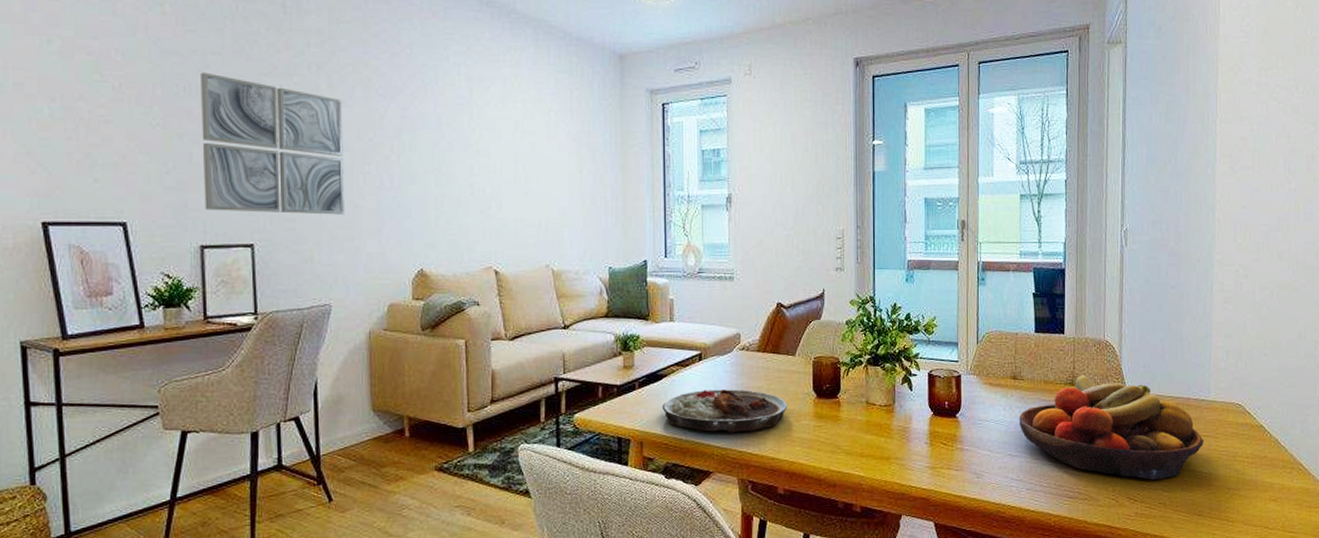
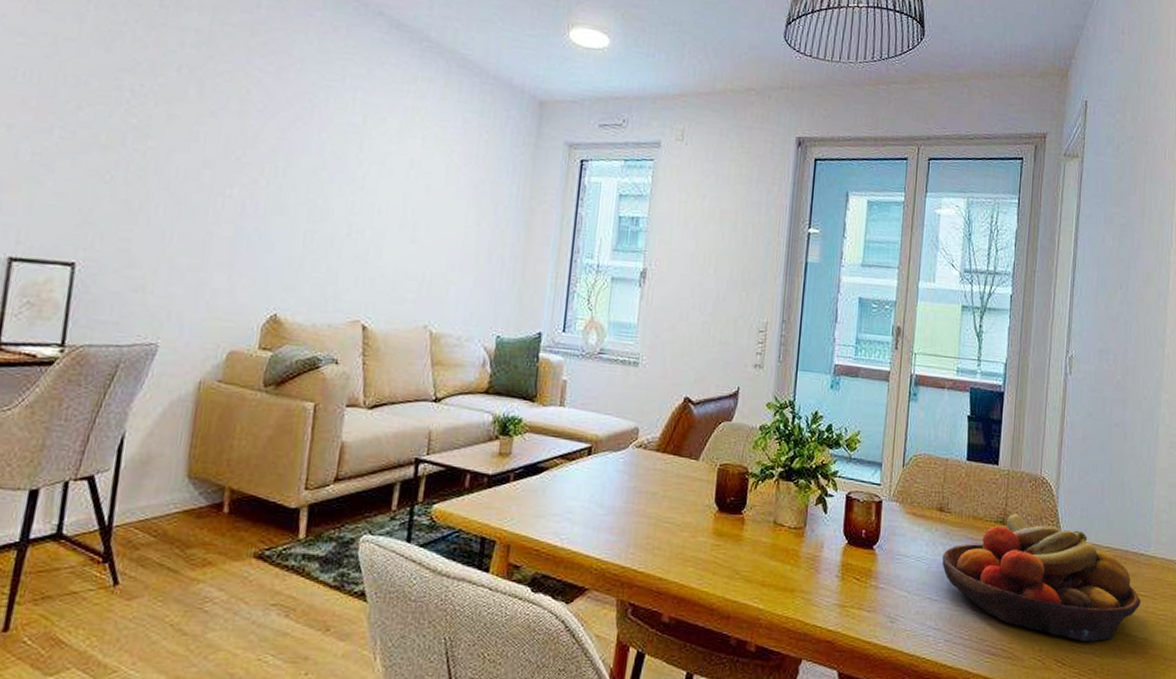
wall art: present [201,72,344,215] -> none [22,58,212,241]
plate: present [662,389,787,433] -> none [537,489,683,545]

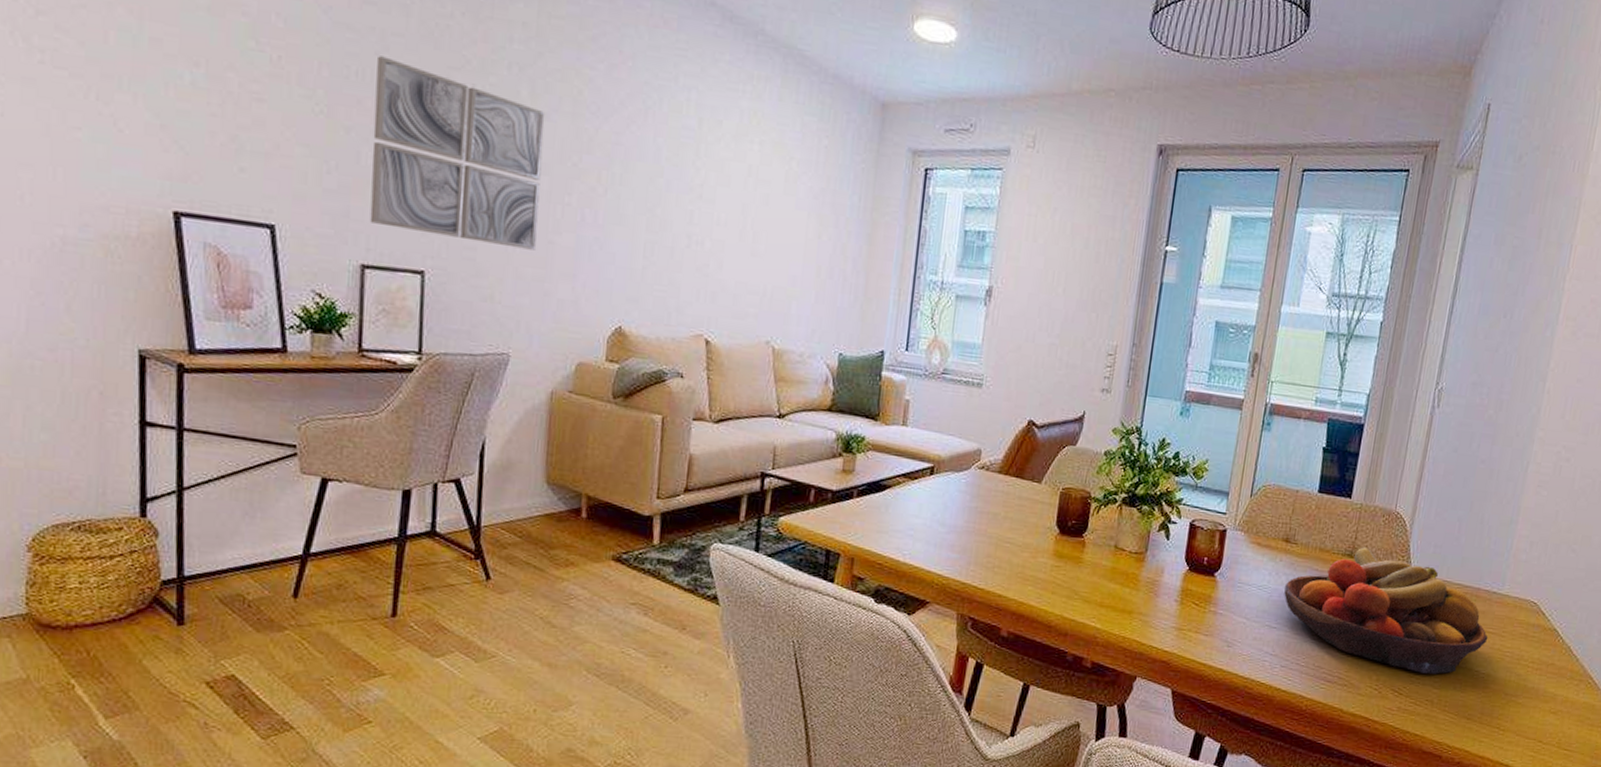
wall art: none [22,58,212,241] -> present [369,56,545,250]

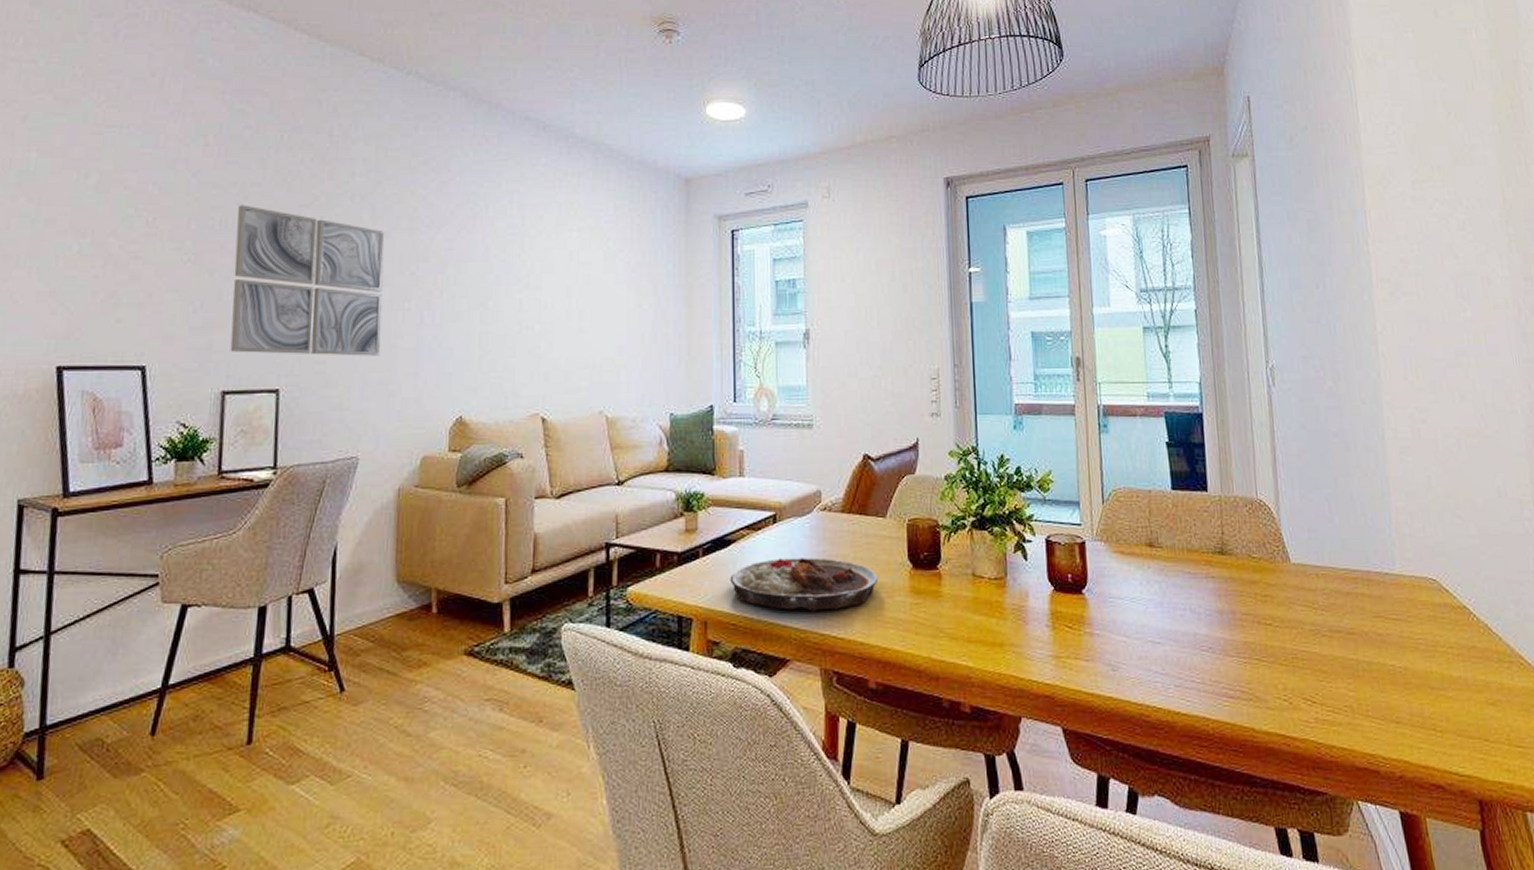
plate: none [880,508,1024,563] -> present [729,557,878,611]
fruit bowl: present [1284,547,1488,674] -> none [1160,541,1394,675]

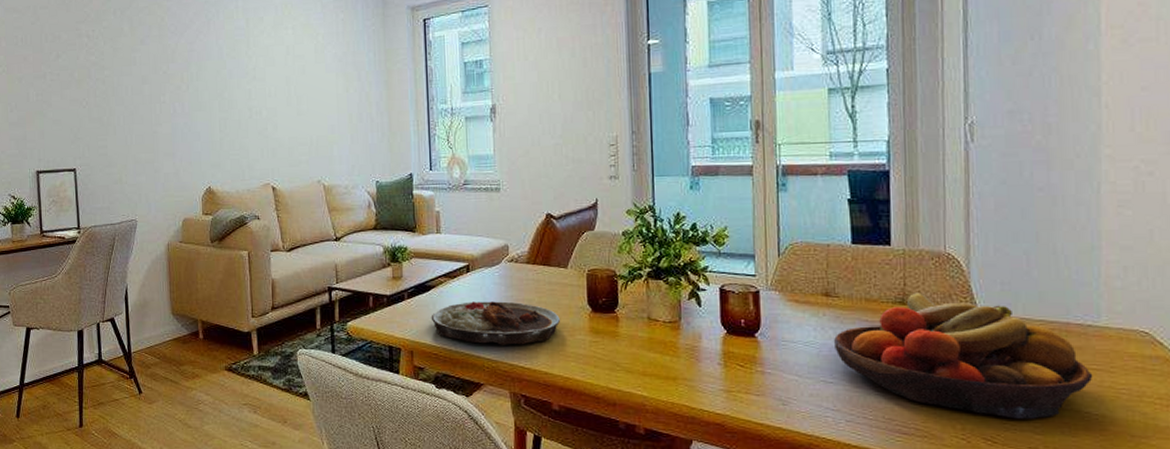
wall art: present [230,205,385,356] -> none [33,24,145,141]
fruit bowl: none [1160,541,1394,675] -> present [834,292,1093,419]

